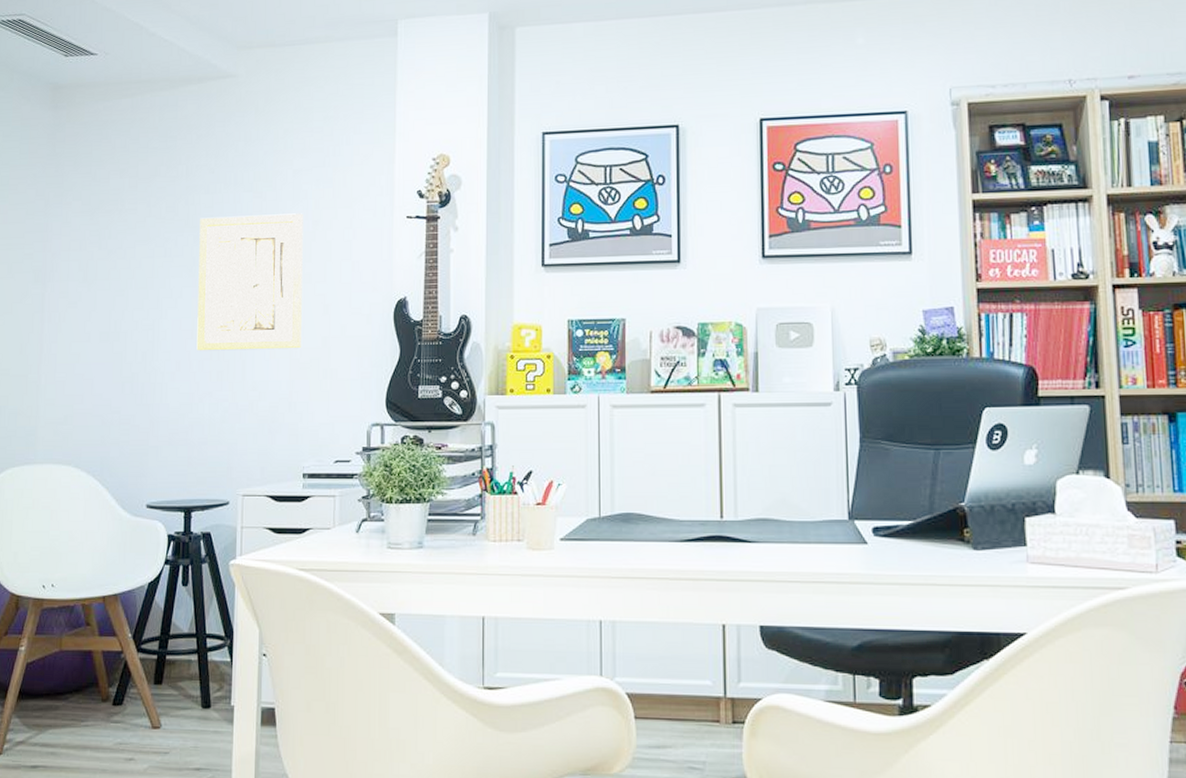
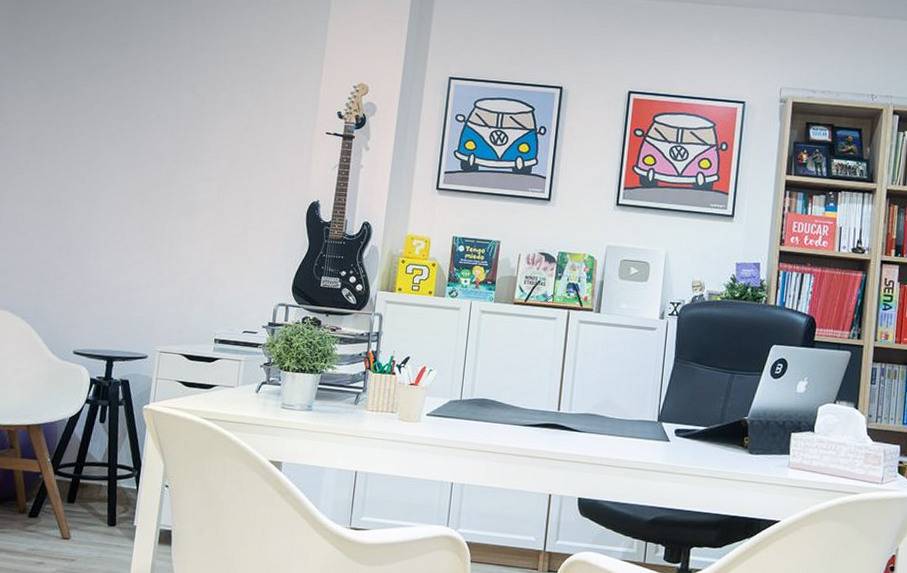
wall art: present [197,213,303,351] -> none [130,109,236,232]

